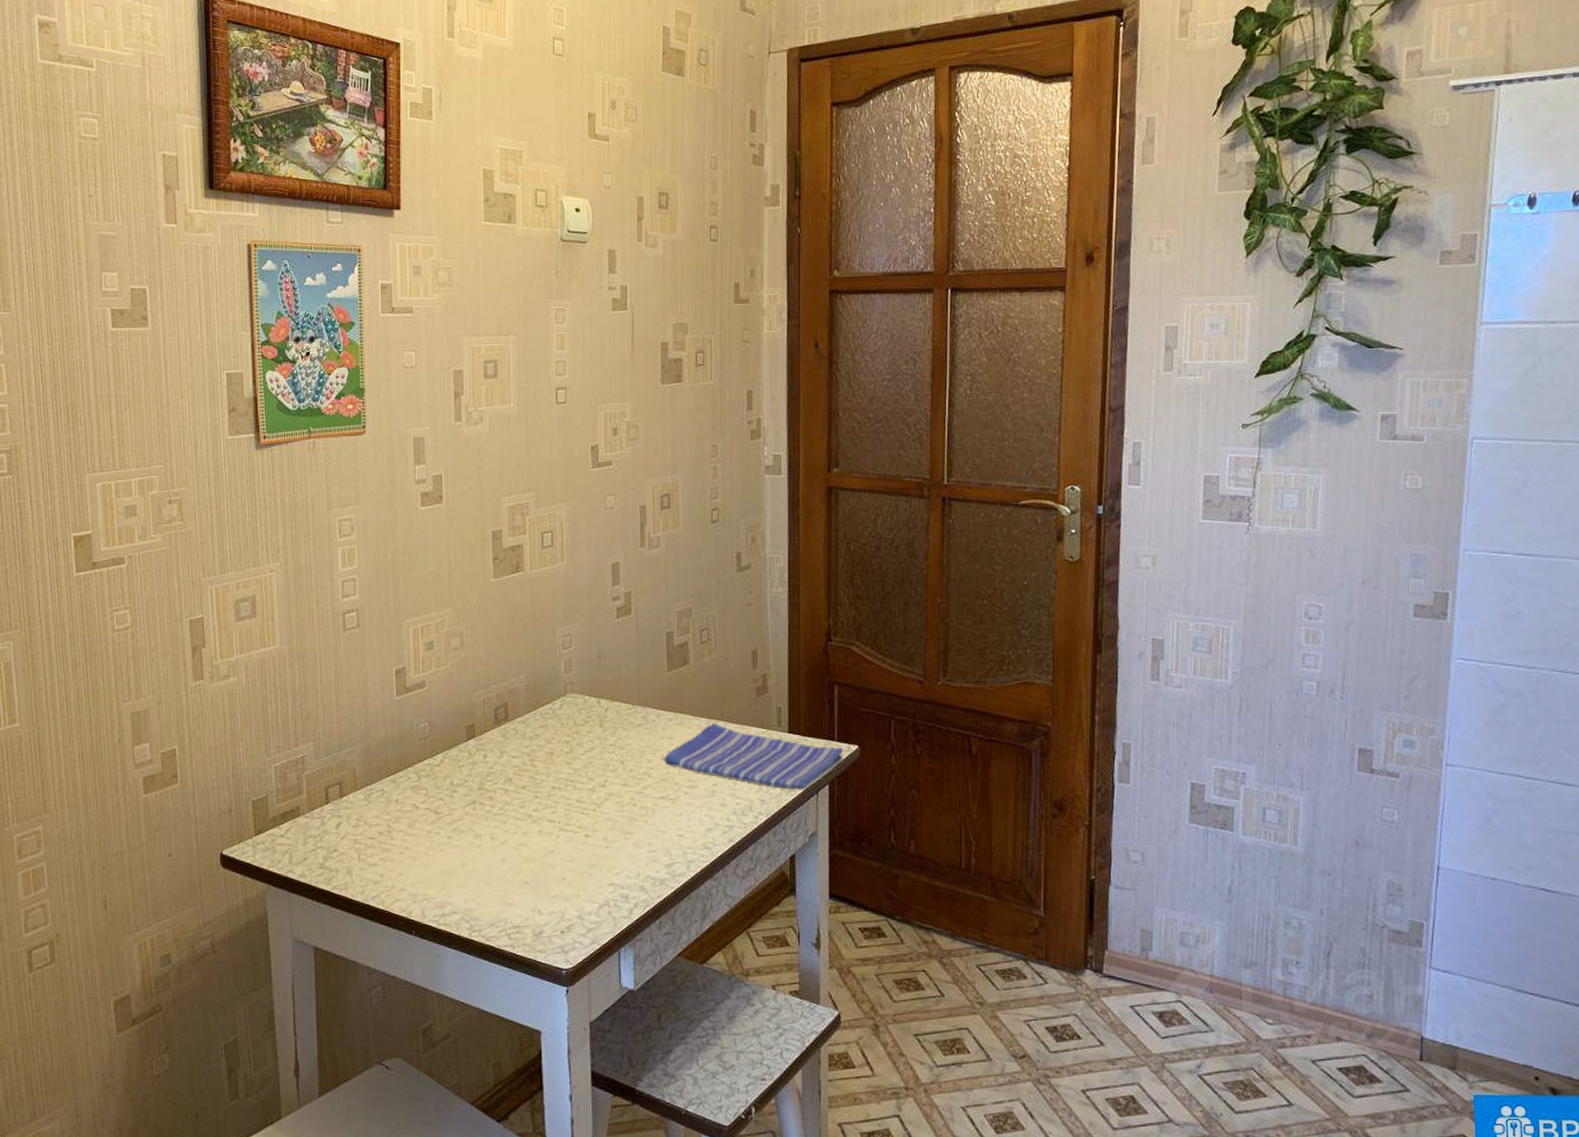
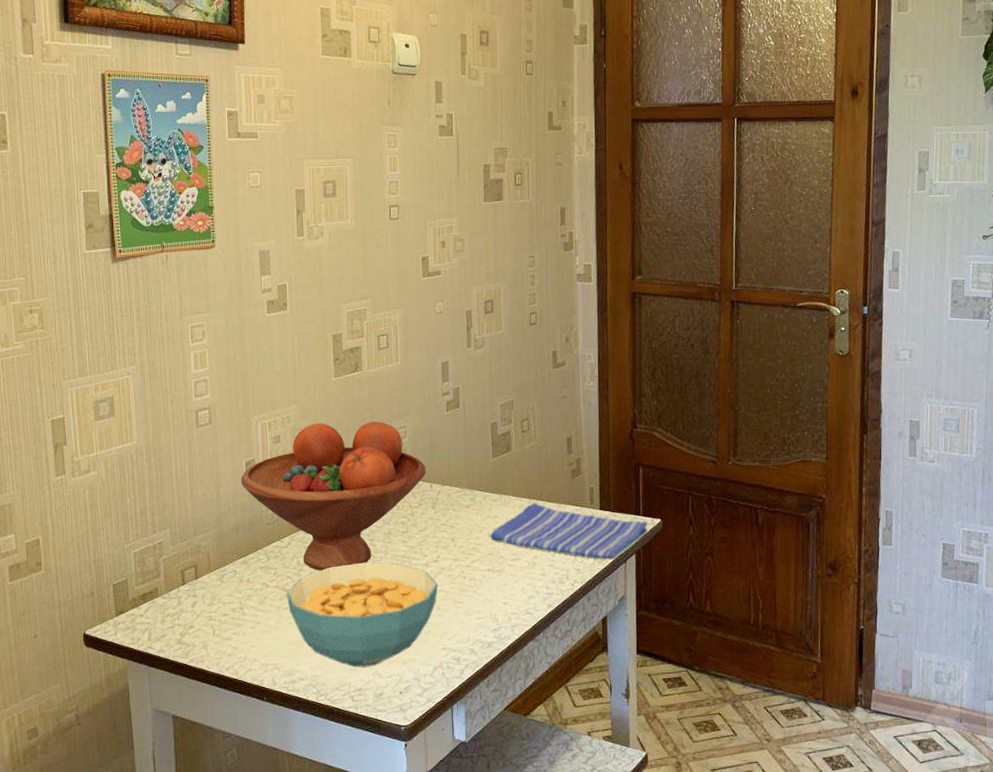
fruit bowl: none [391,628,594,793] -> present [241,421,426,571]
cereal bowl: none [437,785,605,902] -> present [286,562,438,667]

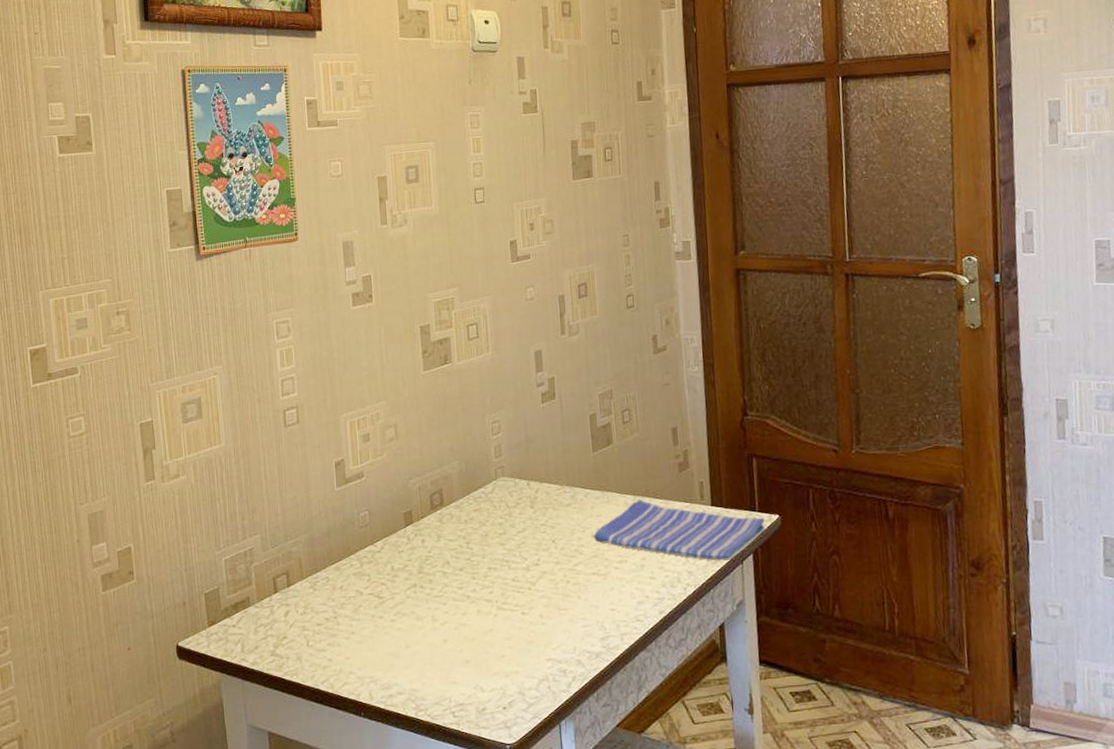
fruit bowl: present [241,421,426,571] -> none [331,416,523,577]
cereal bowl: present [286,562,438,667] -> none [380,566,540,680]

